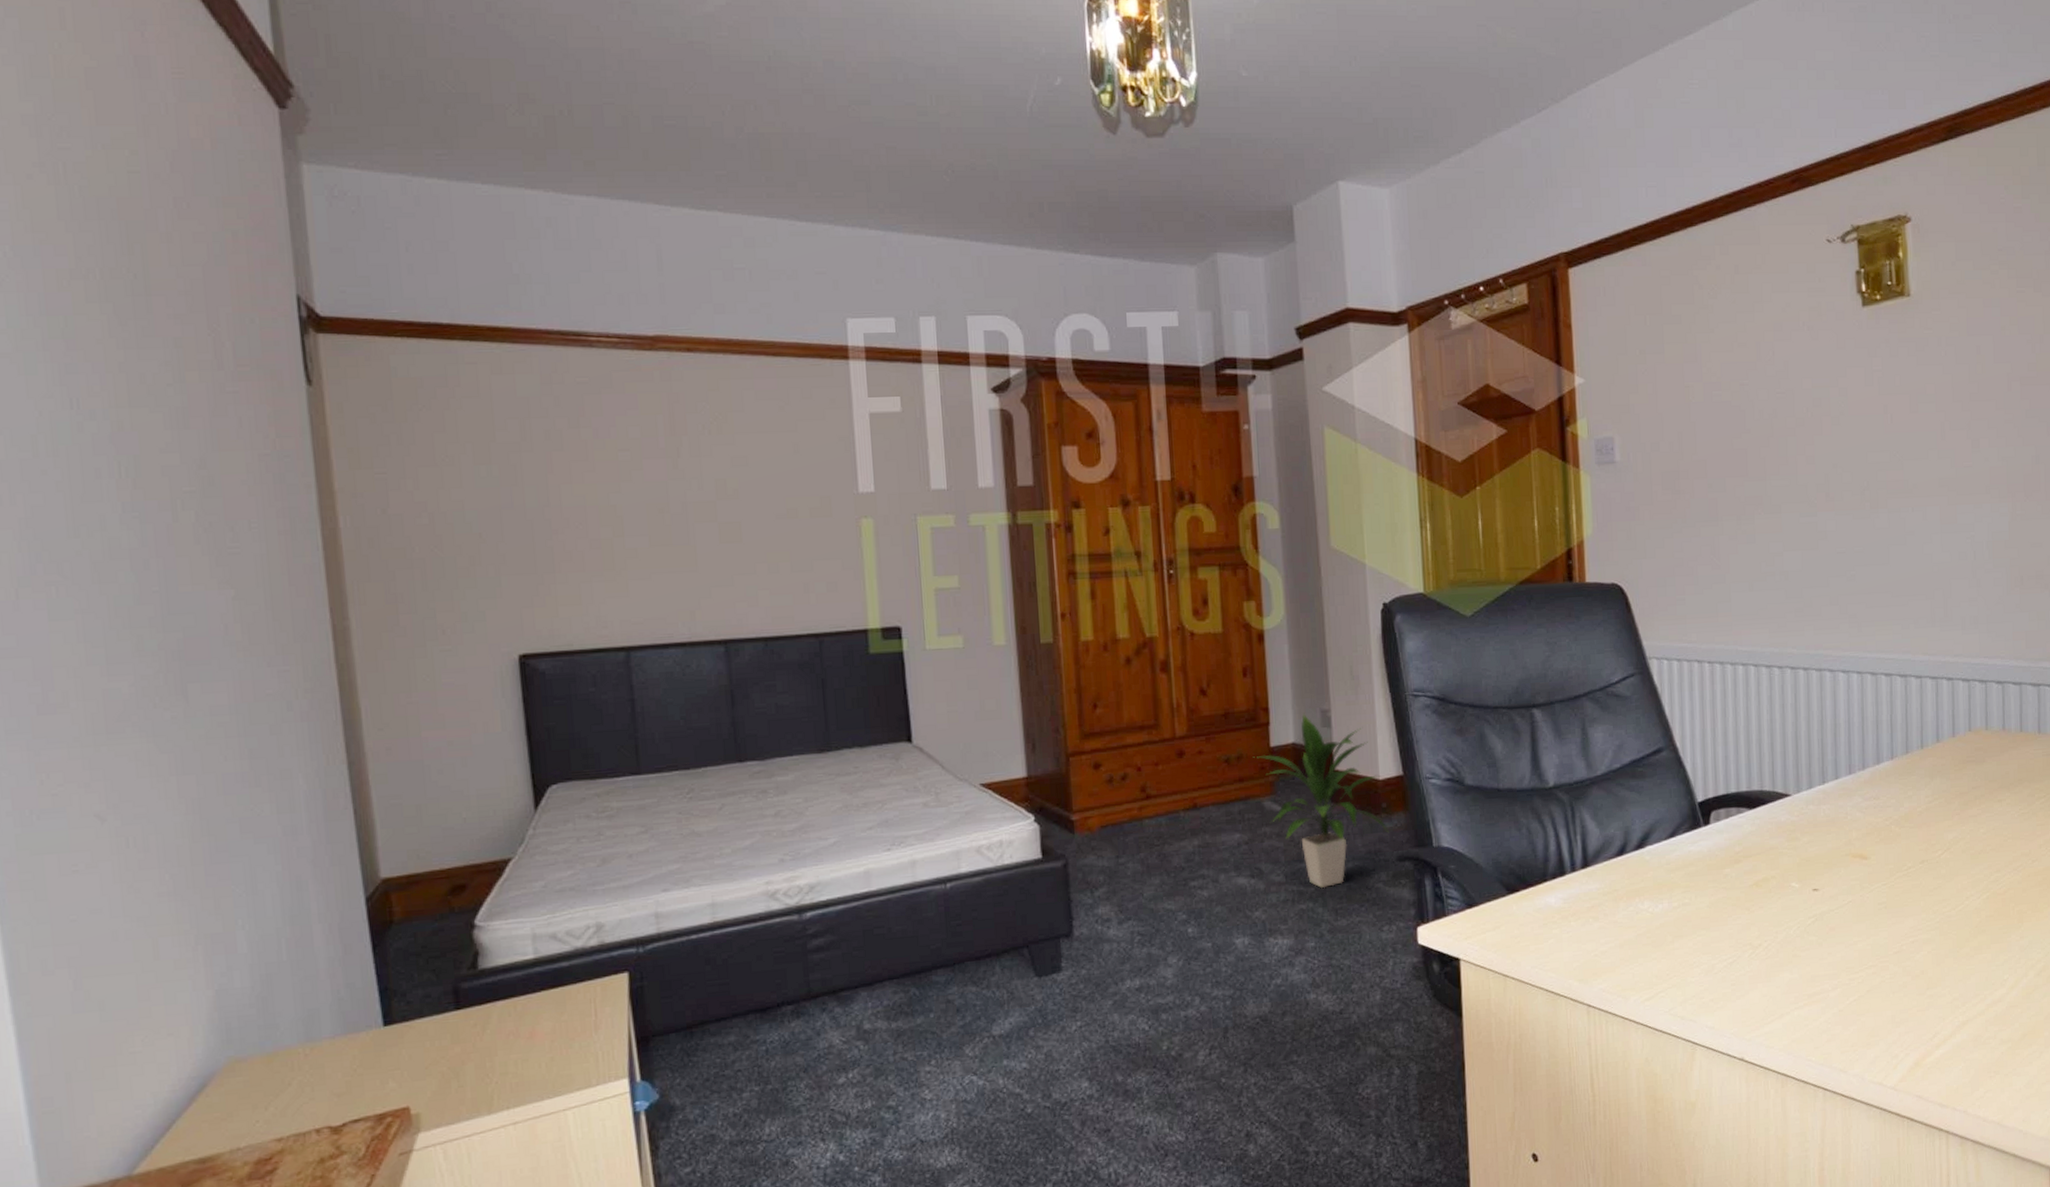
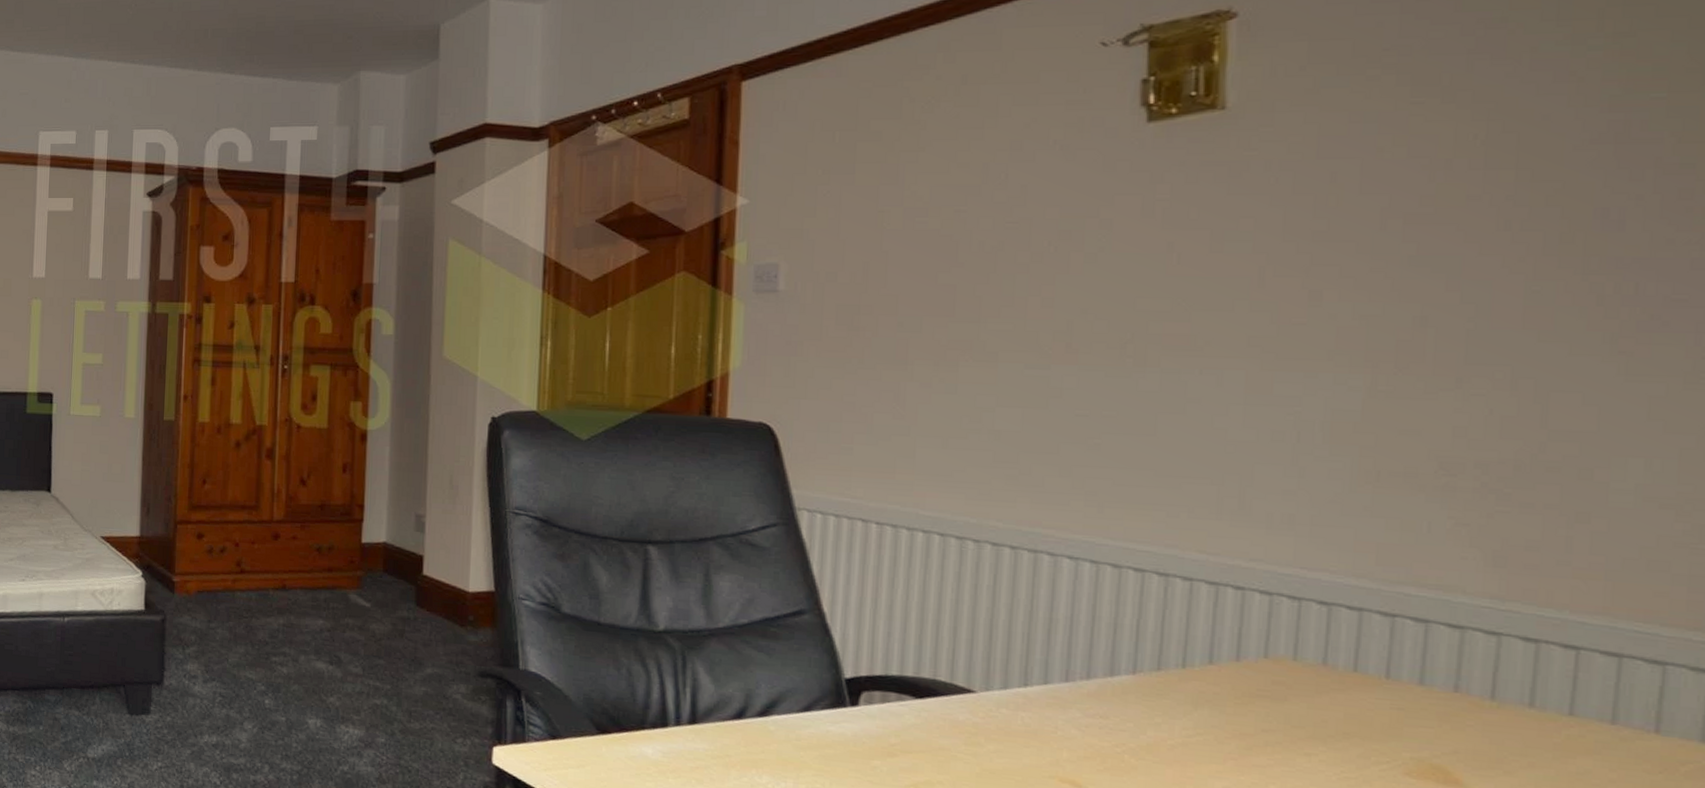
indoor plant: present [1253,713,1389,889] -> none [343,515,473,689]

